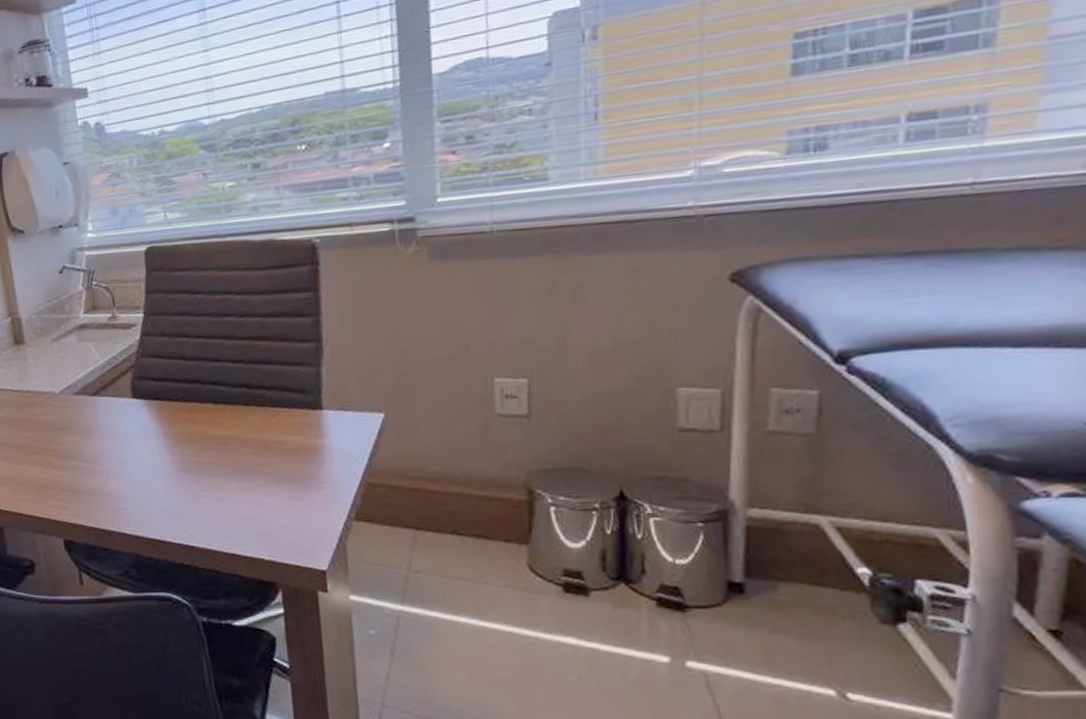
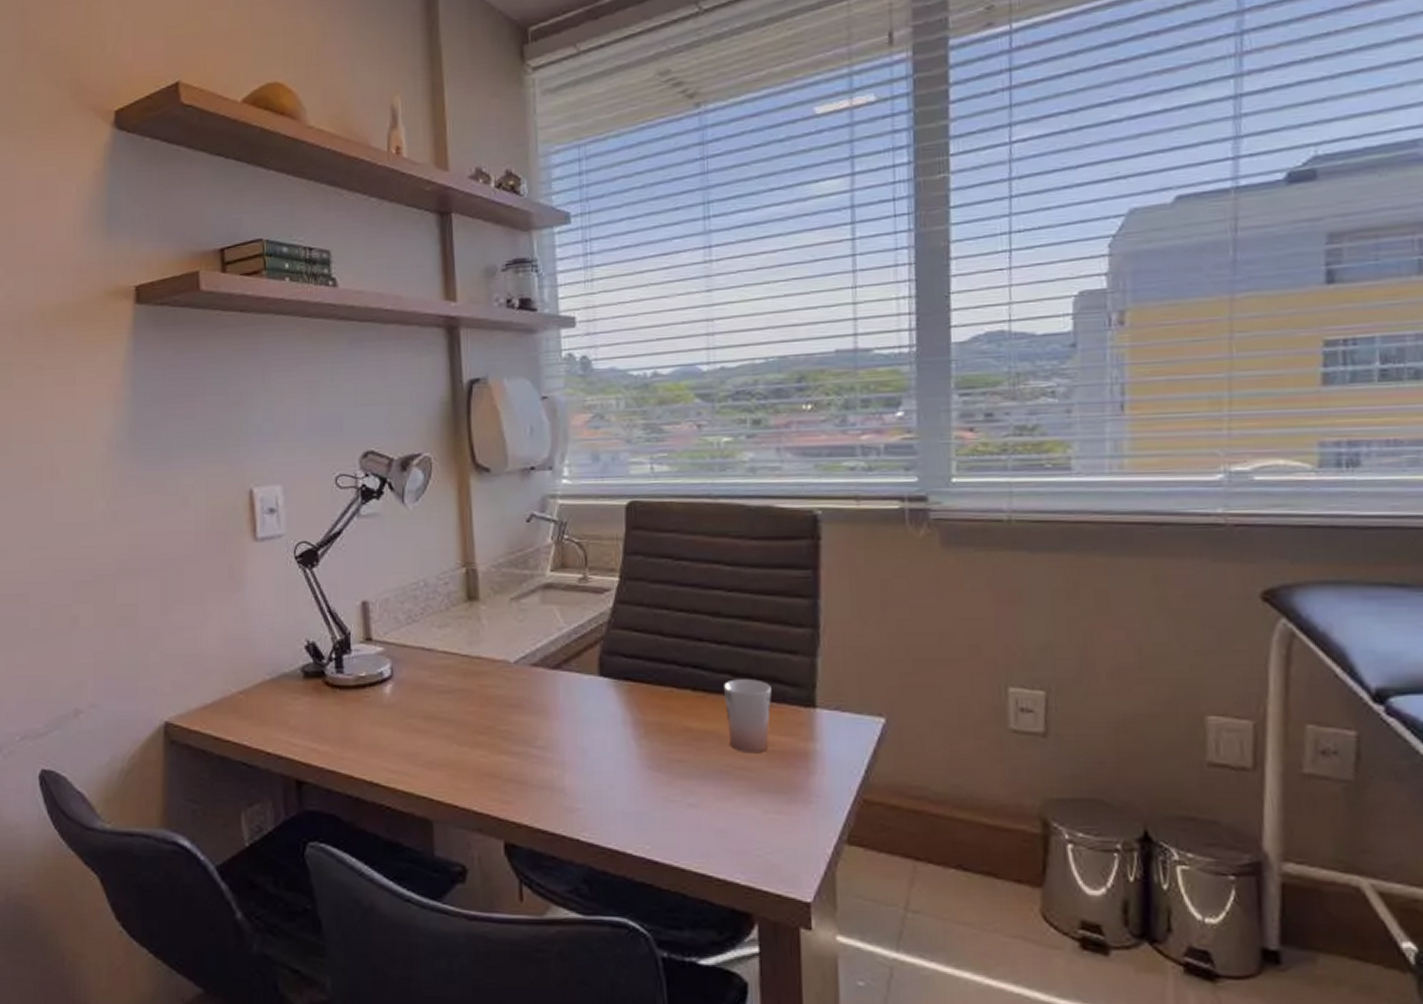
cup: none [239,390,283,452] -> present [722,679,772,754]

